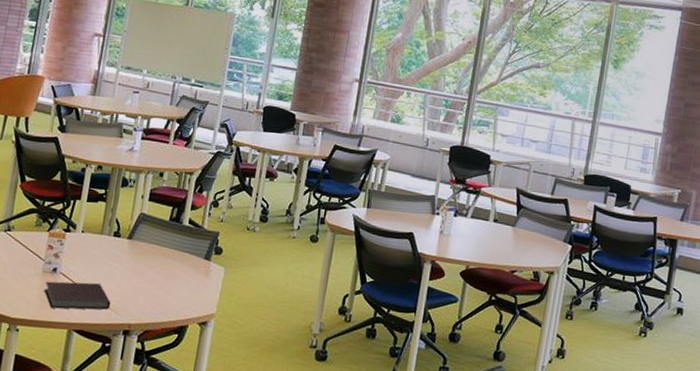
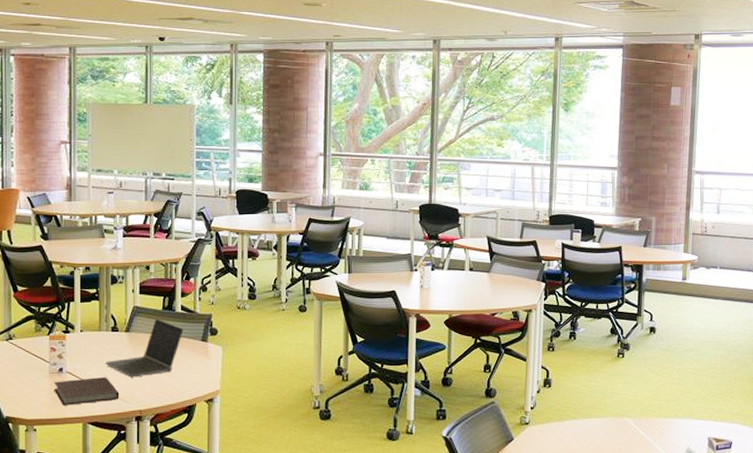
laptop computer: none [102,229,188,289] -> present [106,318,184,378]

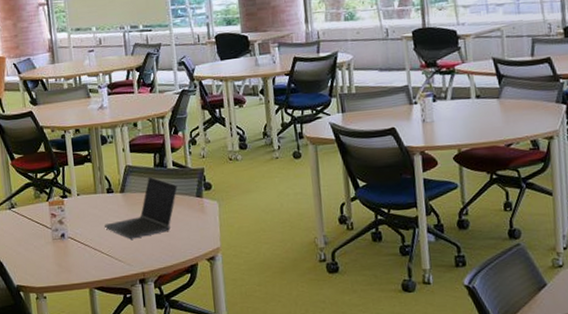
notebook: present [53,377,120,406] -> none [57,240,122,272]

